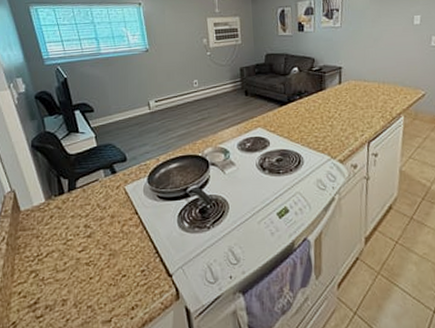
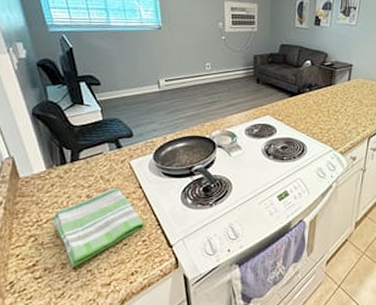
dish towel: none [51,216,142,303] -> present [52,188,144,267]

